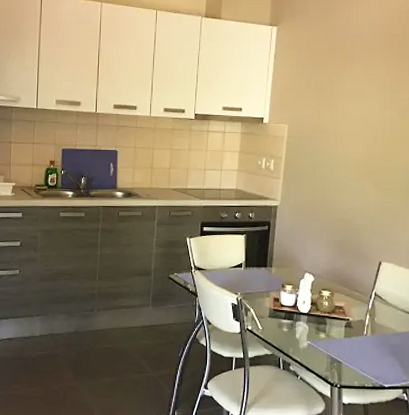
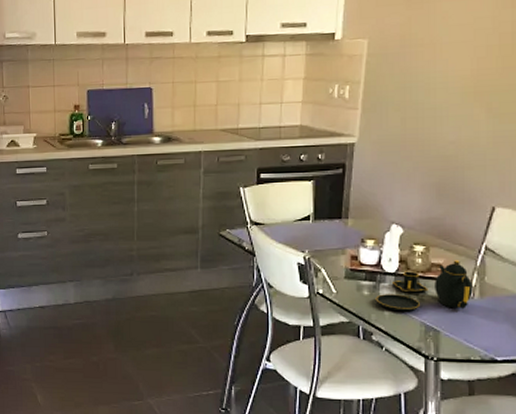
teapot: none [293,304,366,346] -> present [375,260,473,312]

